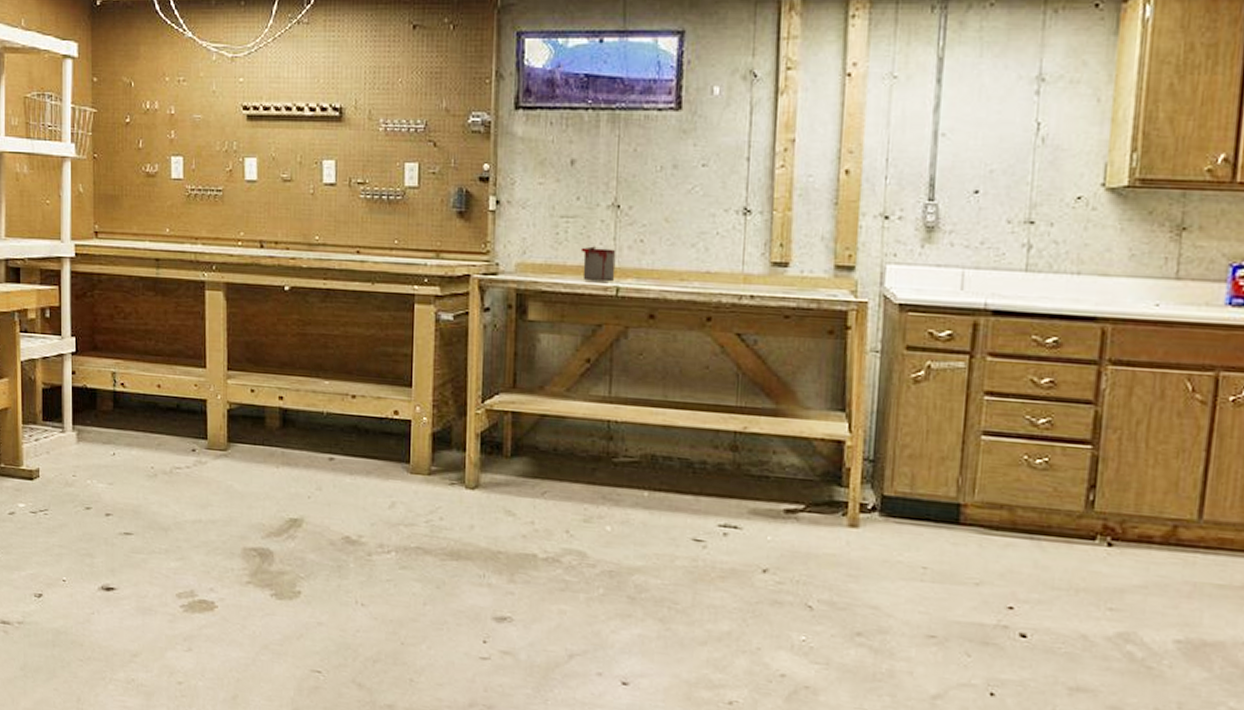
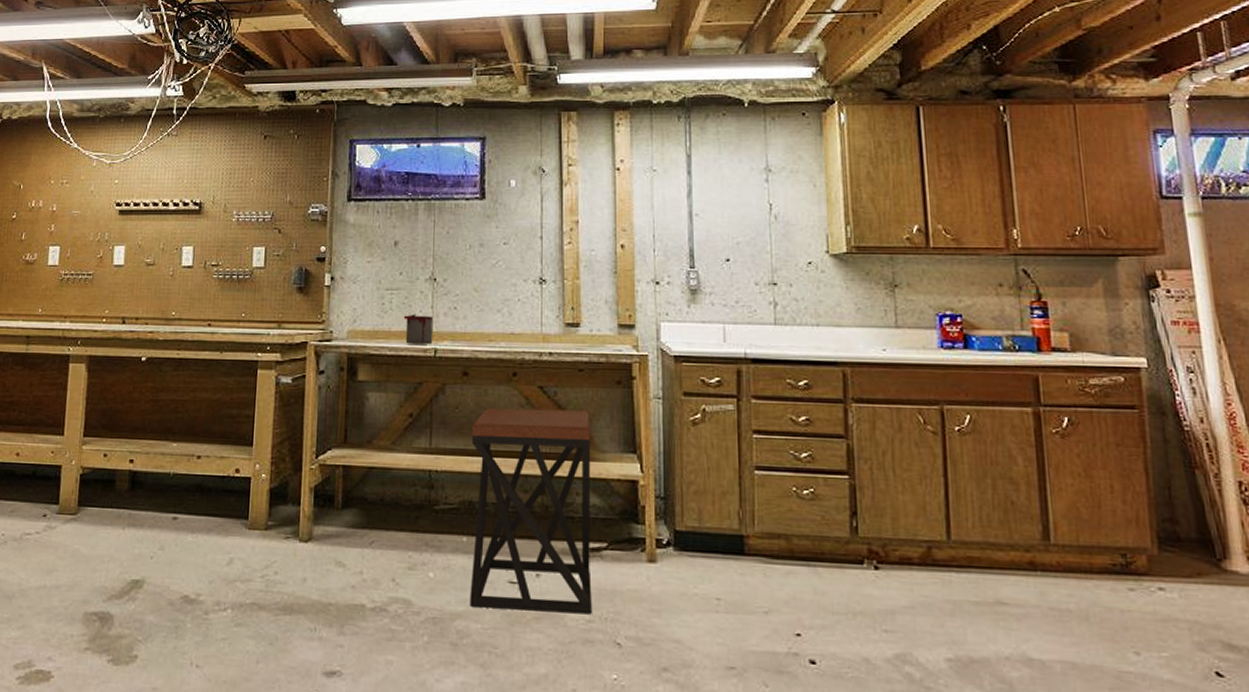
stool: none [649,355,794,577] -> present [469,407,592,615]

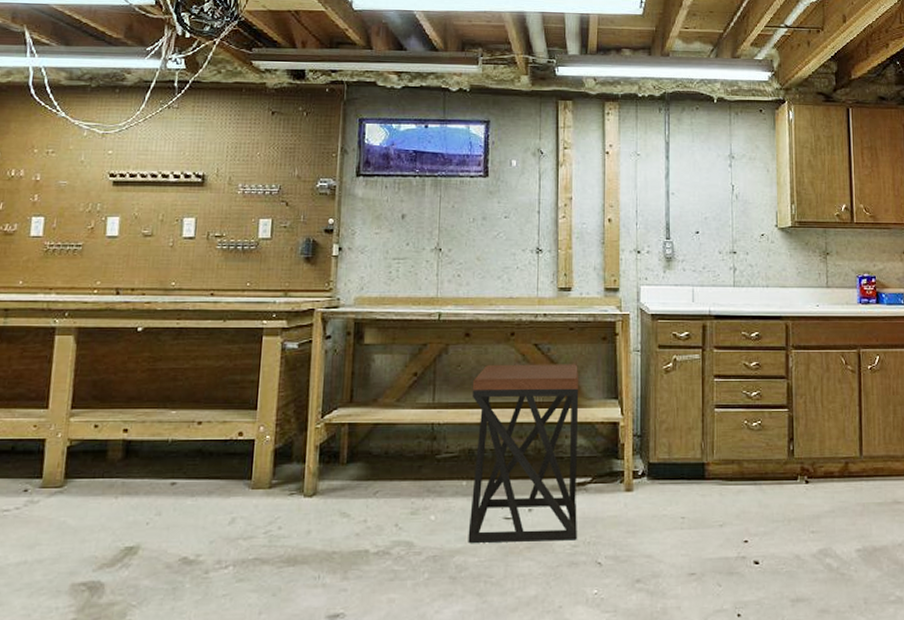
paint can: present [403,314,434,345] -> none [409,281,438,309]

